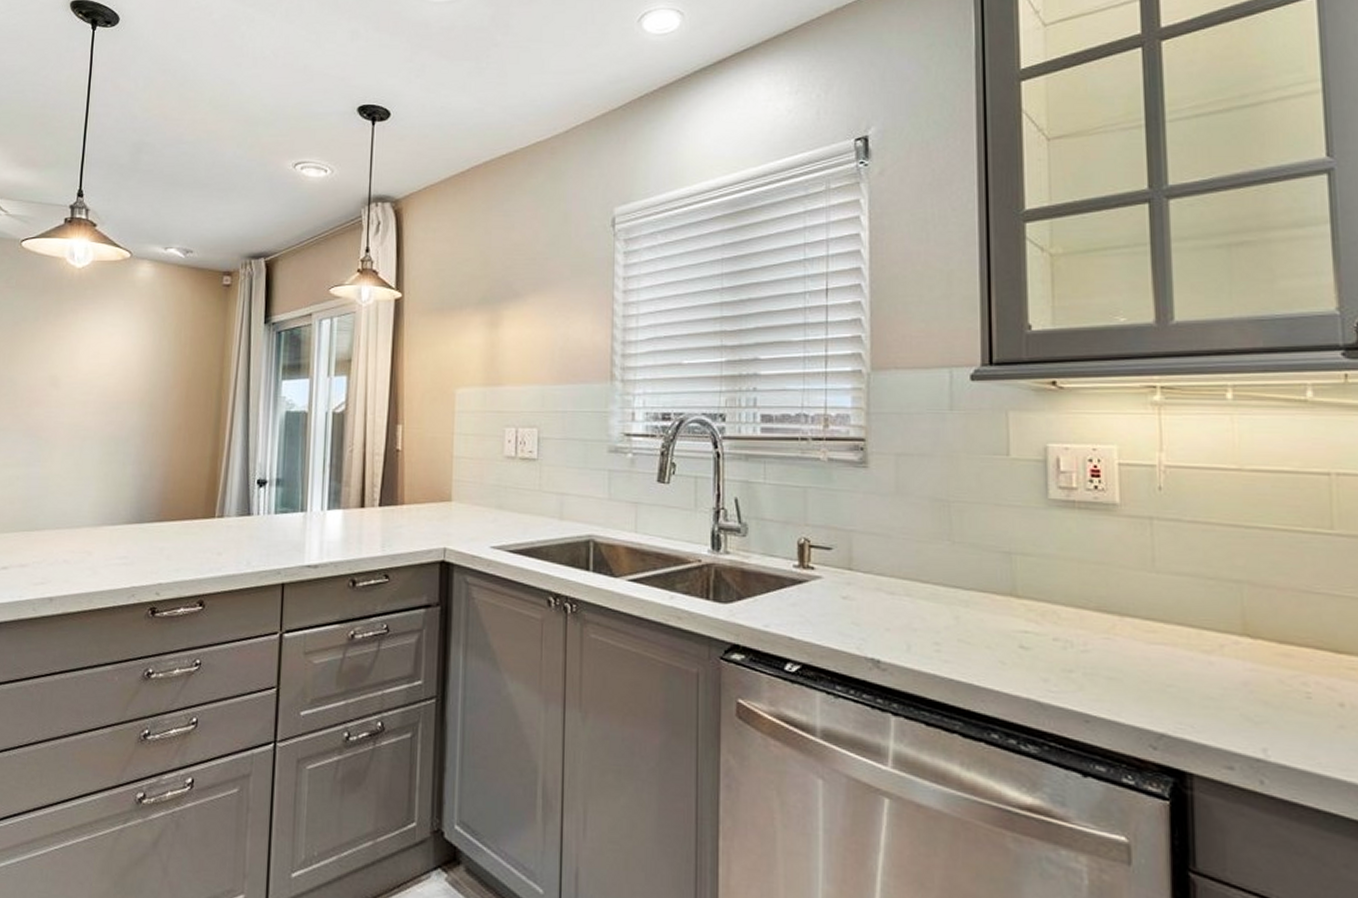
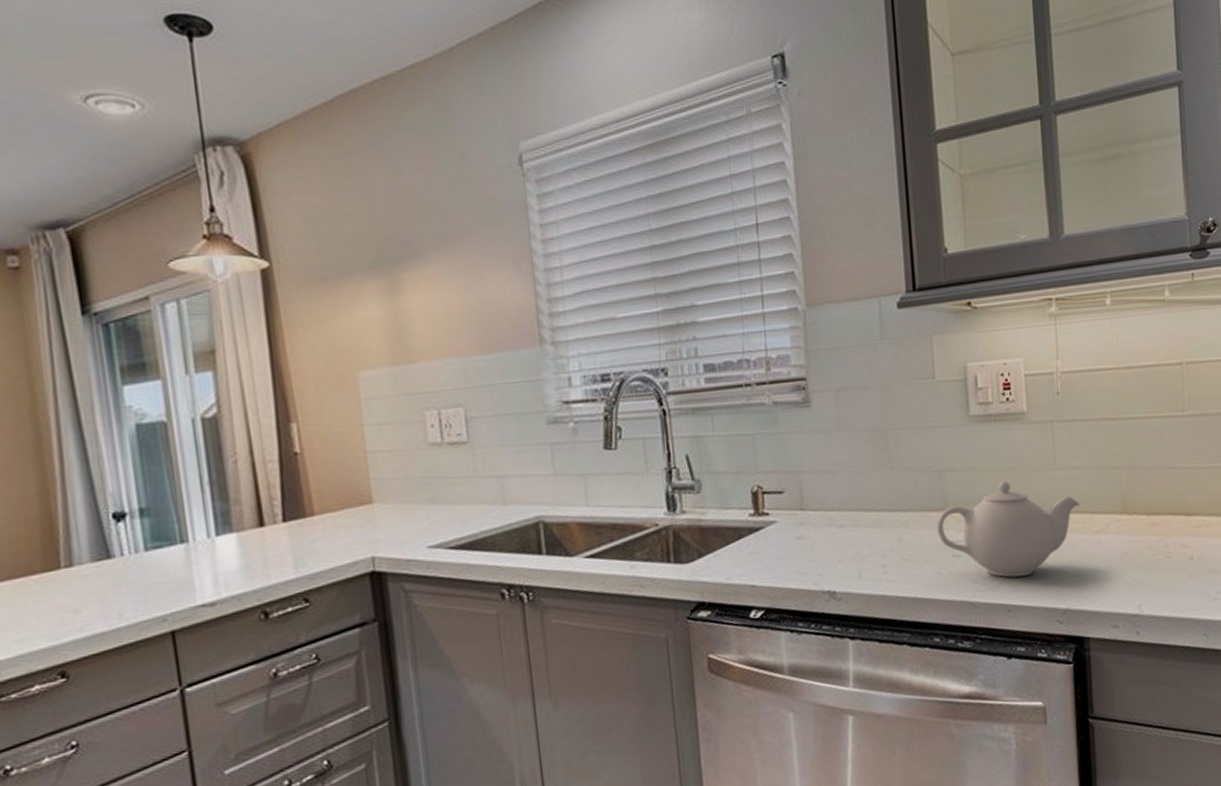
teapot: none [1002,574,1185,685] -> present [936,480,1080,577]

